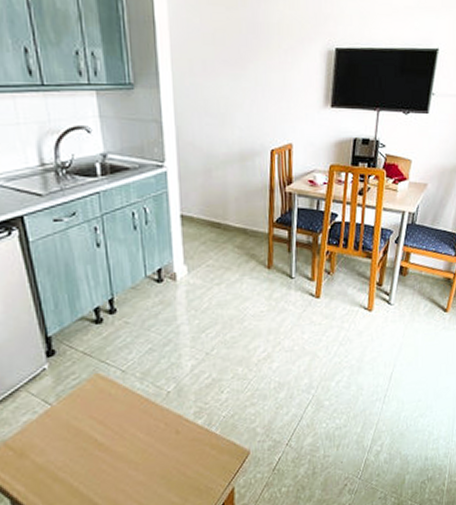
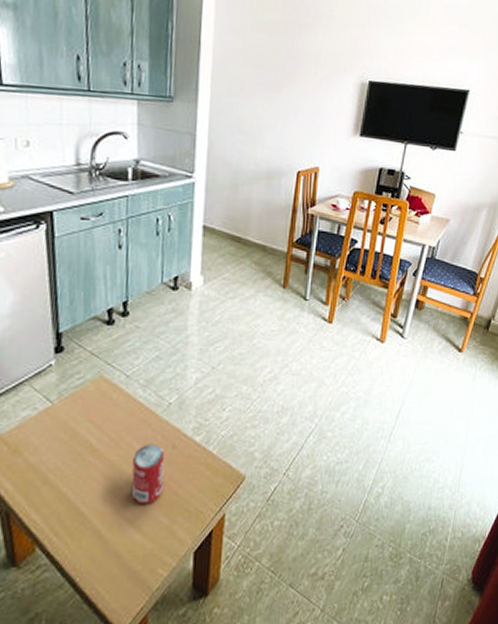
beverage can: none [139,431,172,489] -> present [131,444,165,505]

